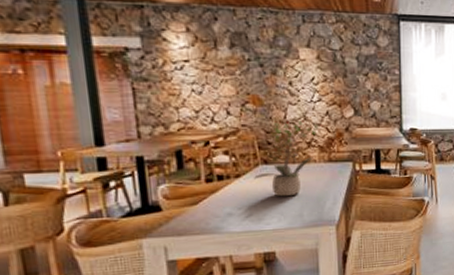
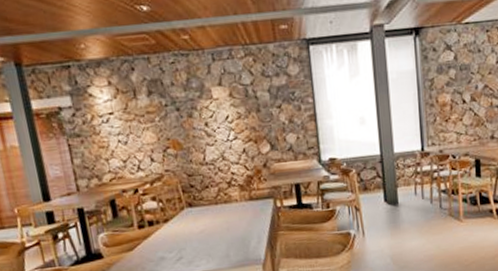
potted plant: present [254,121,323,197] -> none [181,161,241,239]

